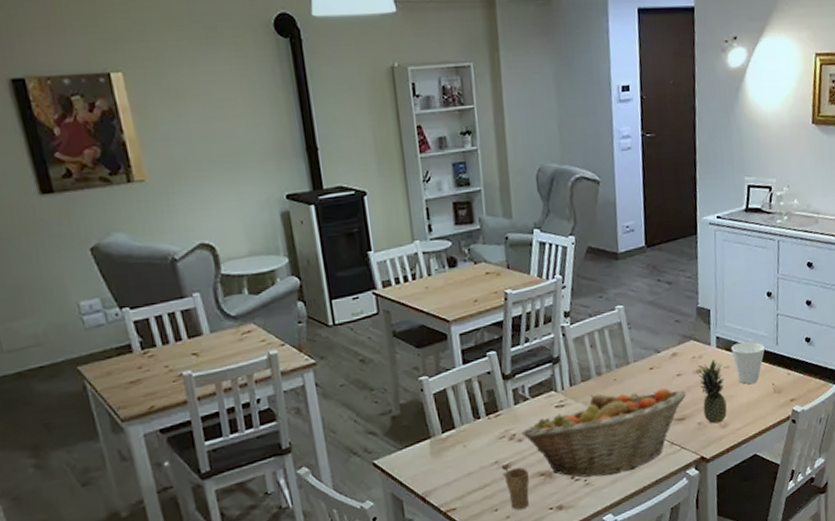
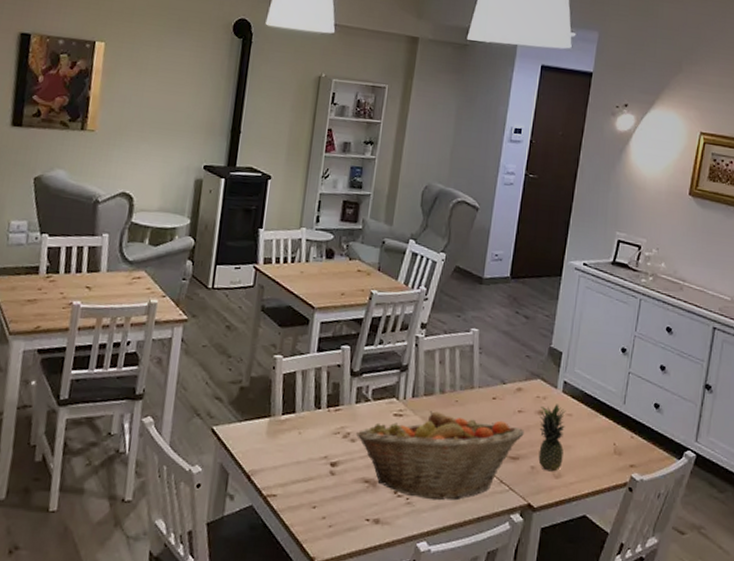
cup: present [504,467,529,510] -> none [330,465,354,513]
cup: present [731,341,766,384] -> none [576,392,612,438]

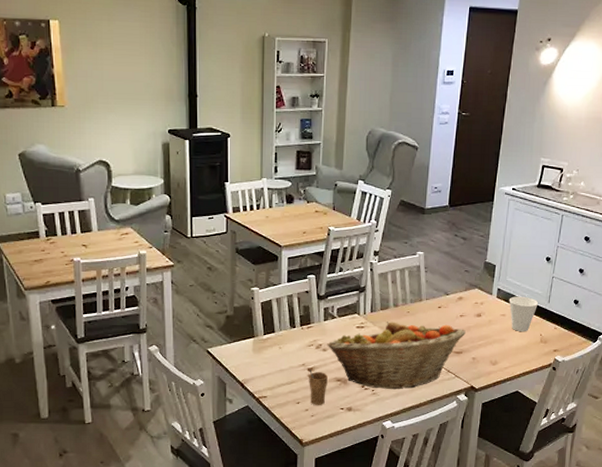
cup: none [330,465,354,513] -> present [309,370,328,405]
fruit: present [538,404,566,472] -> none [478,307,500,360]
cup: none [576,392,612,438] -> present [509,296,539,331]

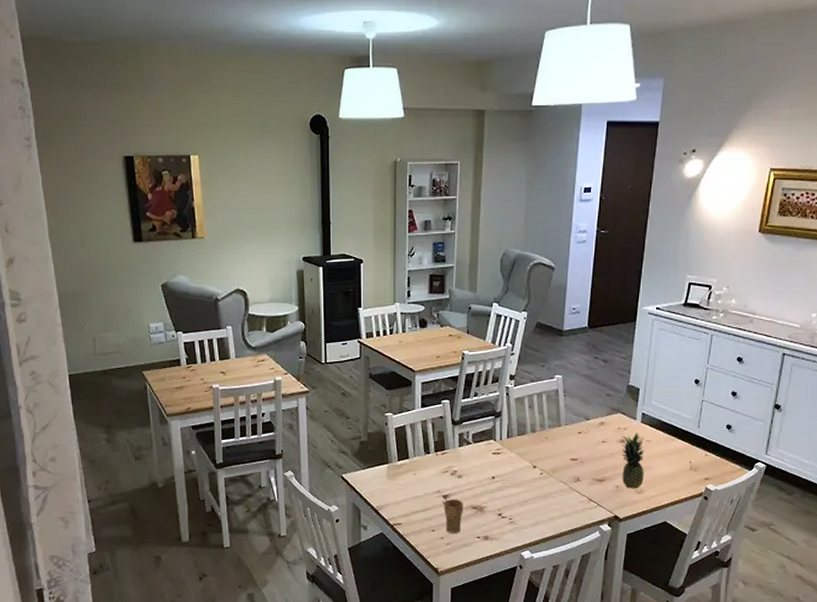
fruit basket: present [326,322,466,390] -> none [461,448,608,519]
fruit: none [478,307,500,360] -> present [621,433,645,489]
cup: present [509,296,539,331] -> none [654,421,687,458]

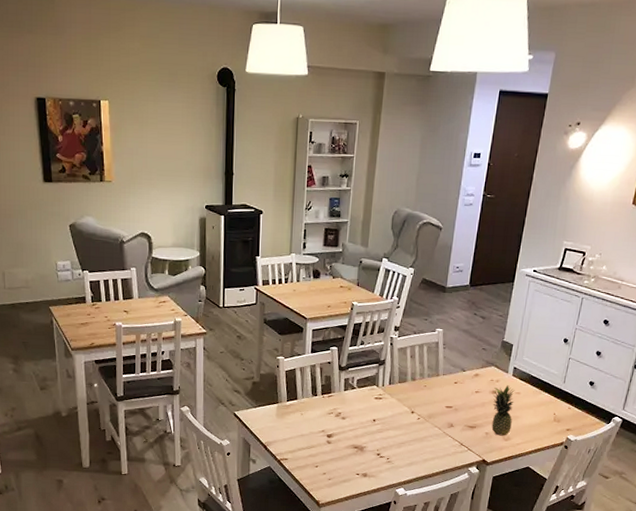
cup: present [444,497,463,533] -> none [327,436,346,470]

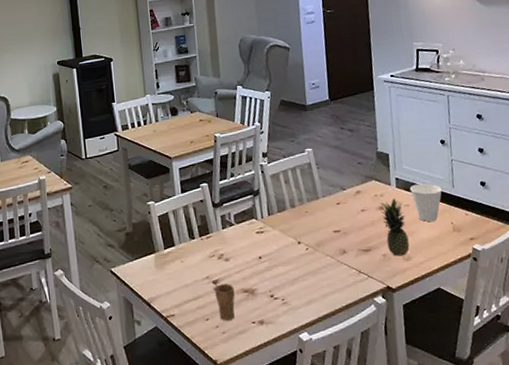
cup: none [327,436,346,470] -> present [214,282,235,321]
cup: none [524,375,554,410] -> present [409,183,443,222]

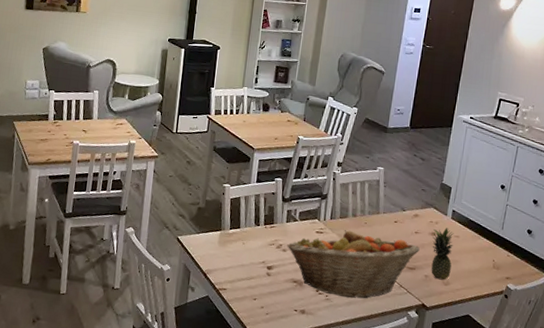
cup: present [214,282,235,321] -> none [266,268,285,304]
fruit basket: none [227,221,371,298] -> present [286,230,420,299]
cup: present [409,183,443,222] -> none [463,219,492,255]

